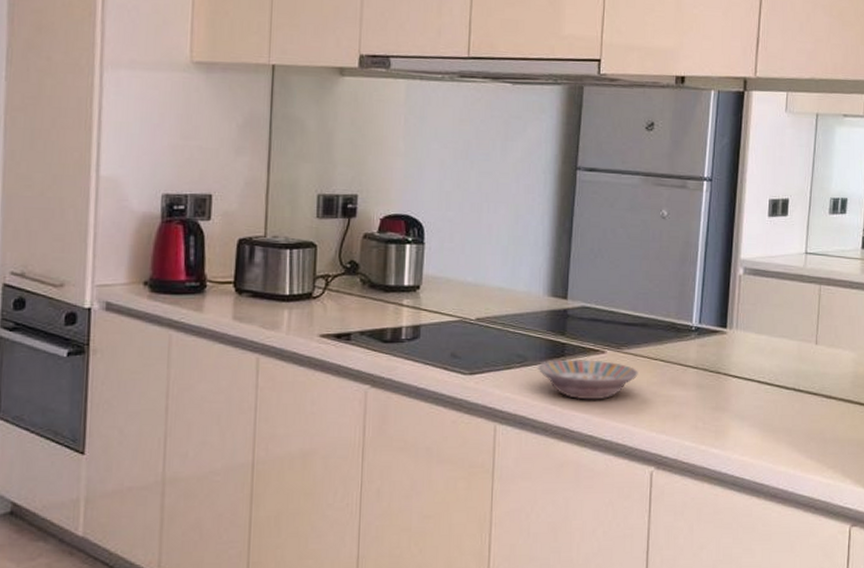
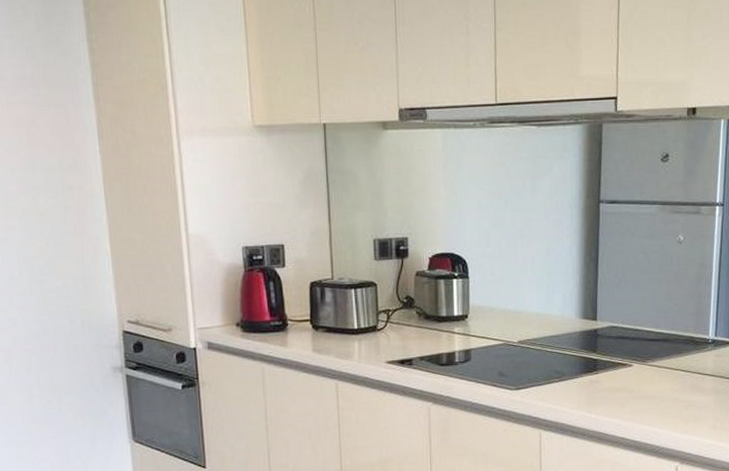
bowl: present [537,359,638,400] -> none [574,372,662,408]

